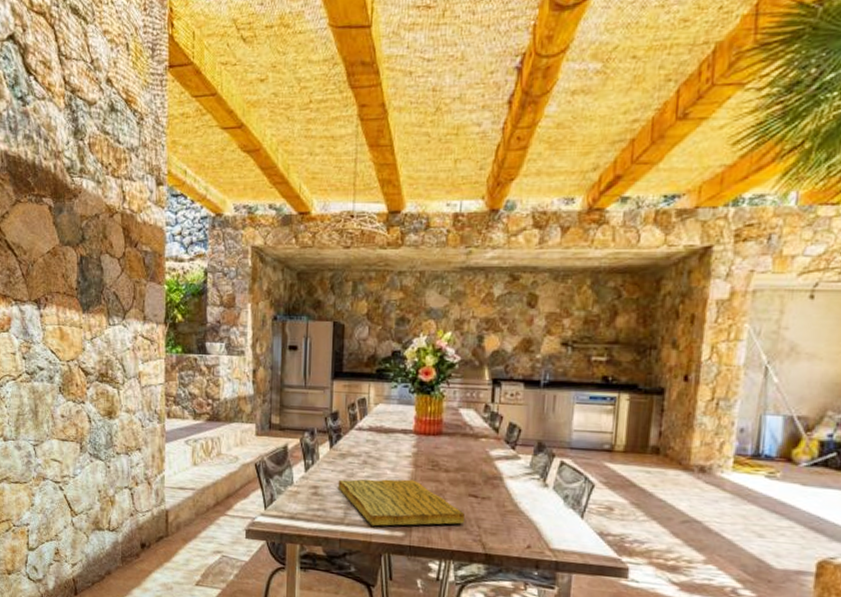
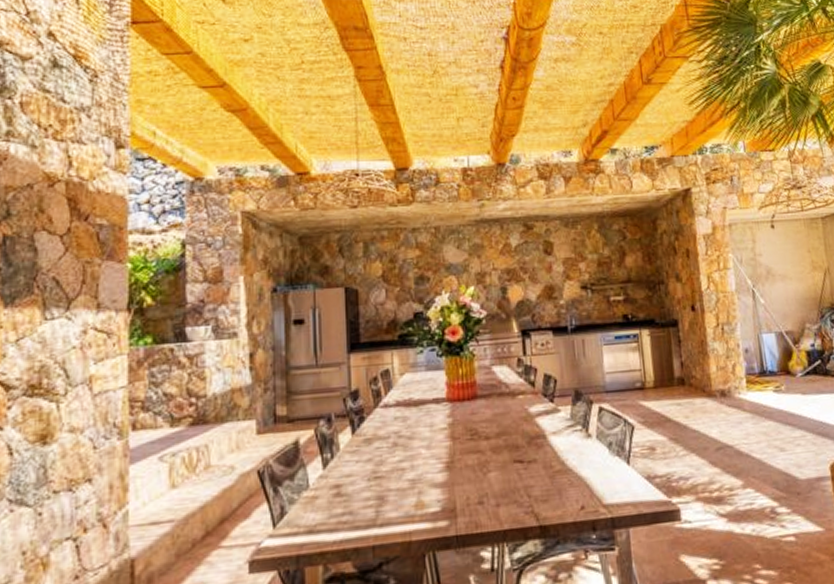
cutting board: present [337,479,466,527] -> none [365,455,514,521]

